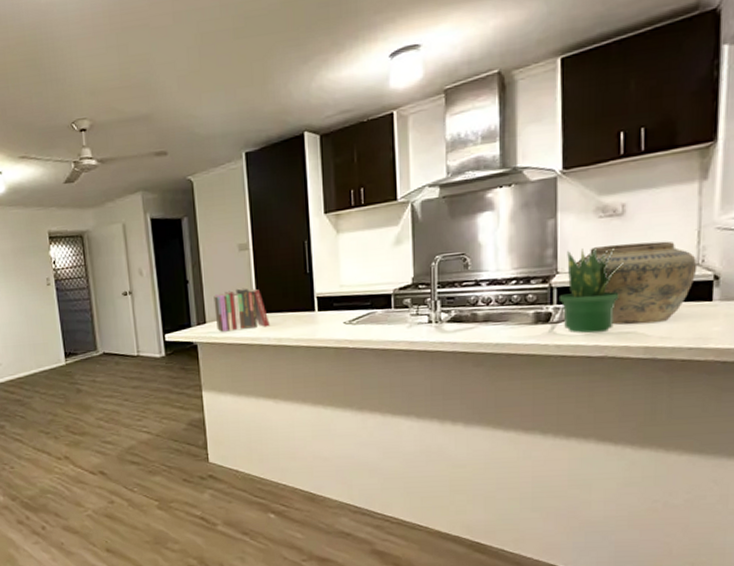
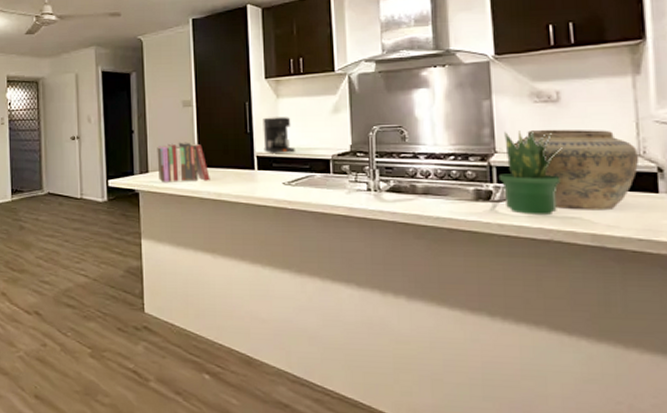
coffee maker: none [322,253,356,294] -> present [263,117,295,154]

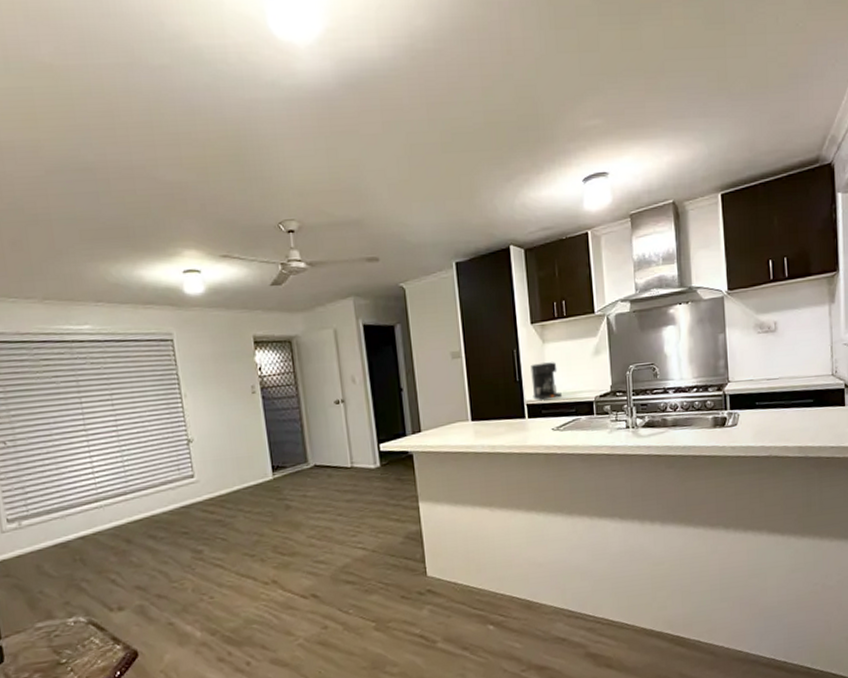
books: present [157,142,210,182] -> none [428,396,484,441]
planter: present [498,130,562,216] -> none [731,359,779,436]
vase: present [514,129,640,211] -> none [743,354,833,428]

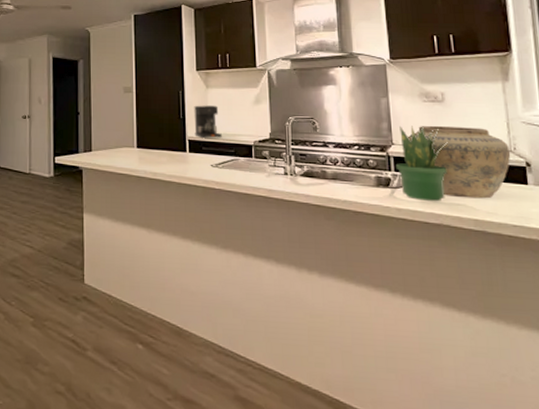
planter: none [731,359,779,436] -> present [395,126,448,202]
vase: none [743,354,833,428] -> present [408,125,511,199]

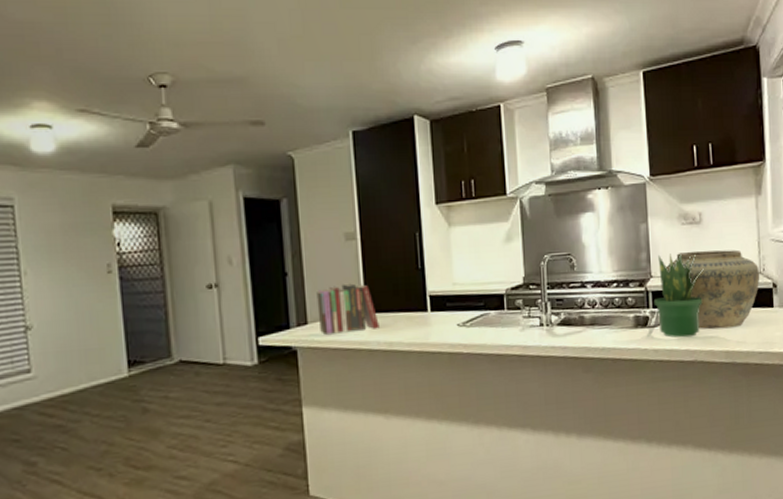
books: none [100,124,147,162] -> present [316,283,380,335]
coffee maker: present [194,105,222,139] -> none [434,248,469,292]

